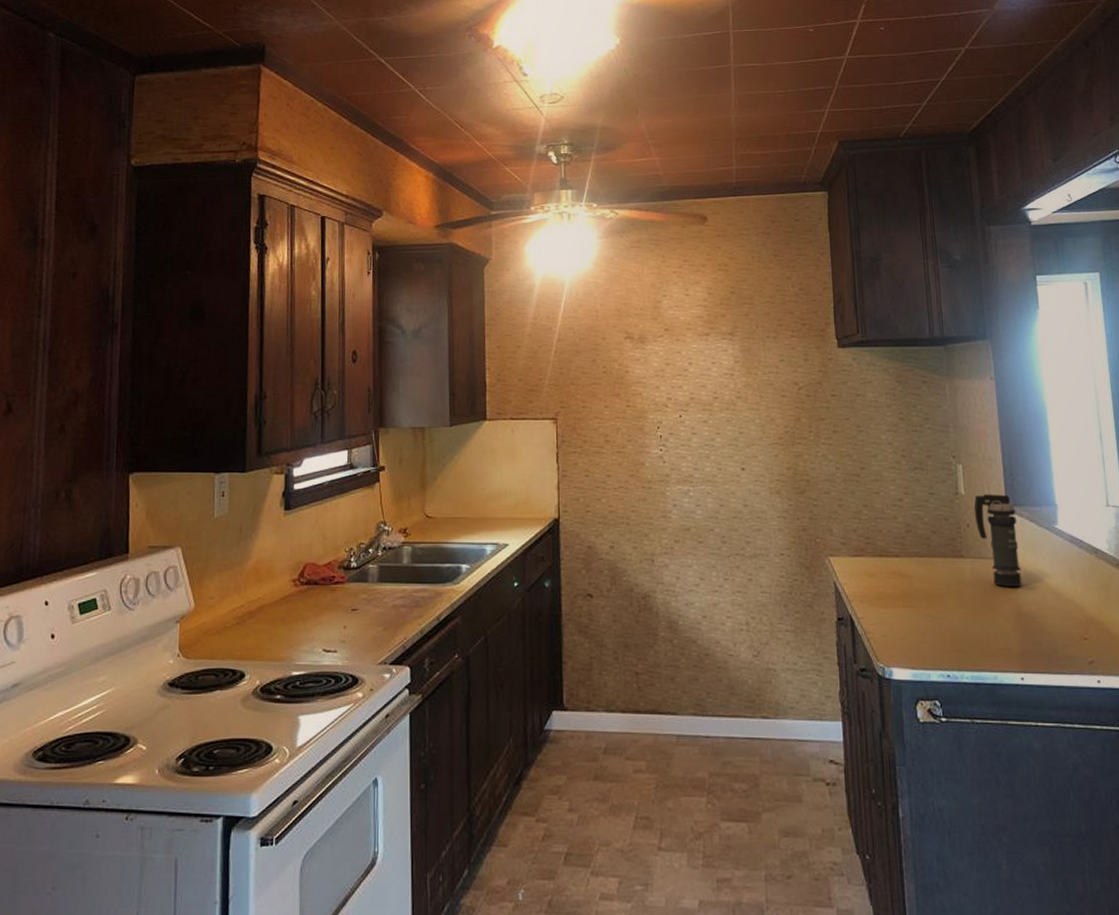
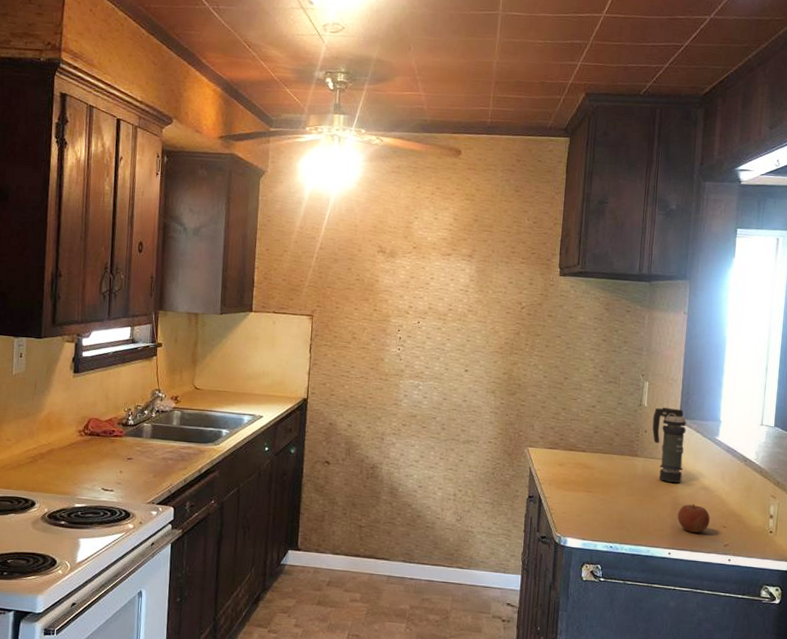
apple: none [1024,612,1066,650] -> present [677,504,710,534]

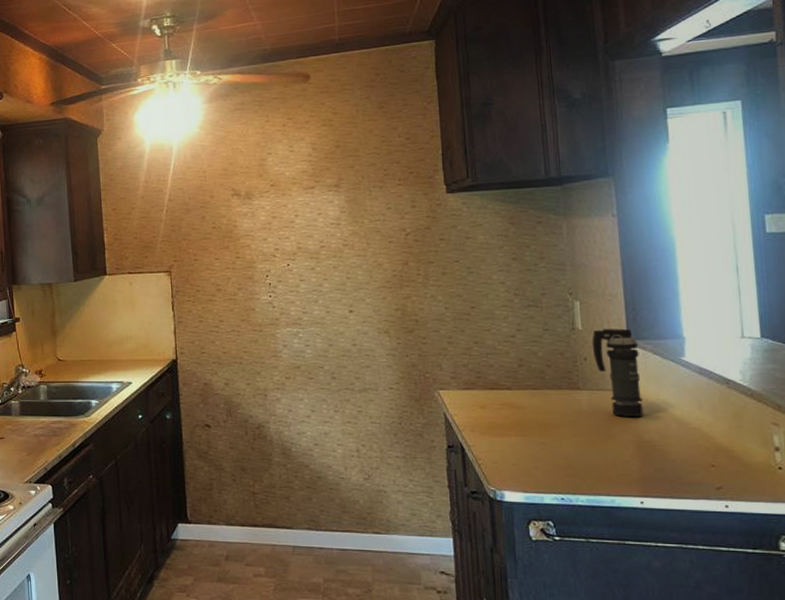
apple: present [677,504,710,534] -> none [645,441,691,476]

